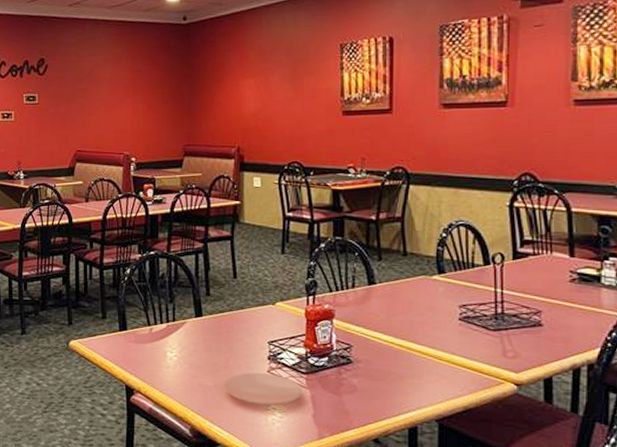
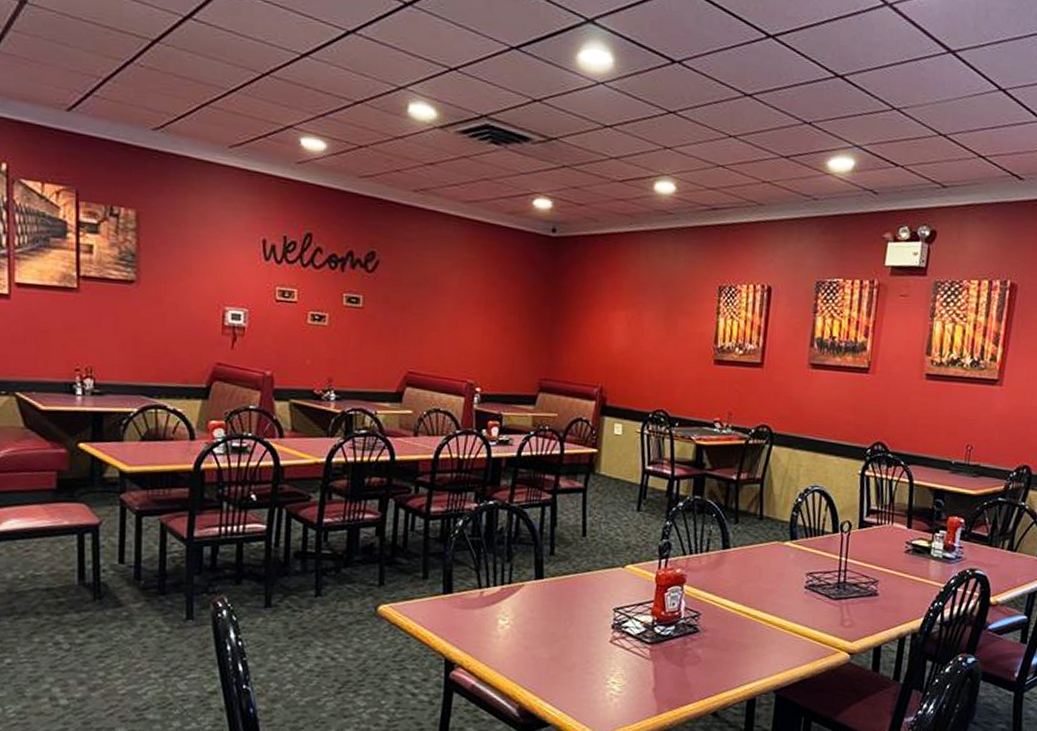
plate: present [223,373,303,405] -> none [560,643,646,679]

